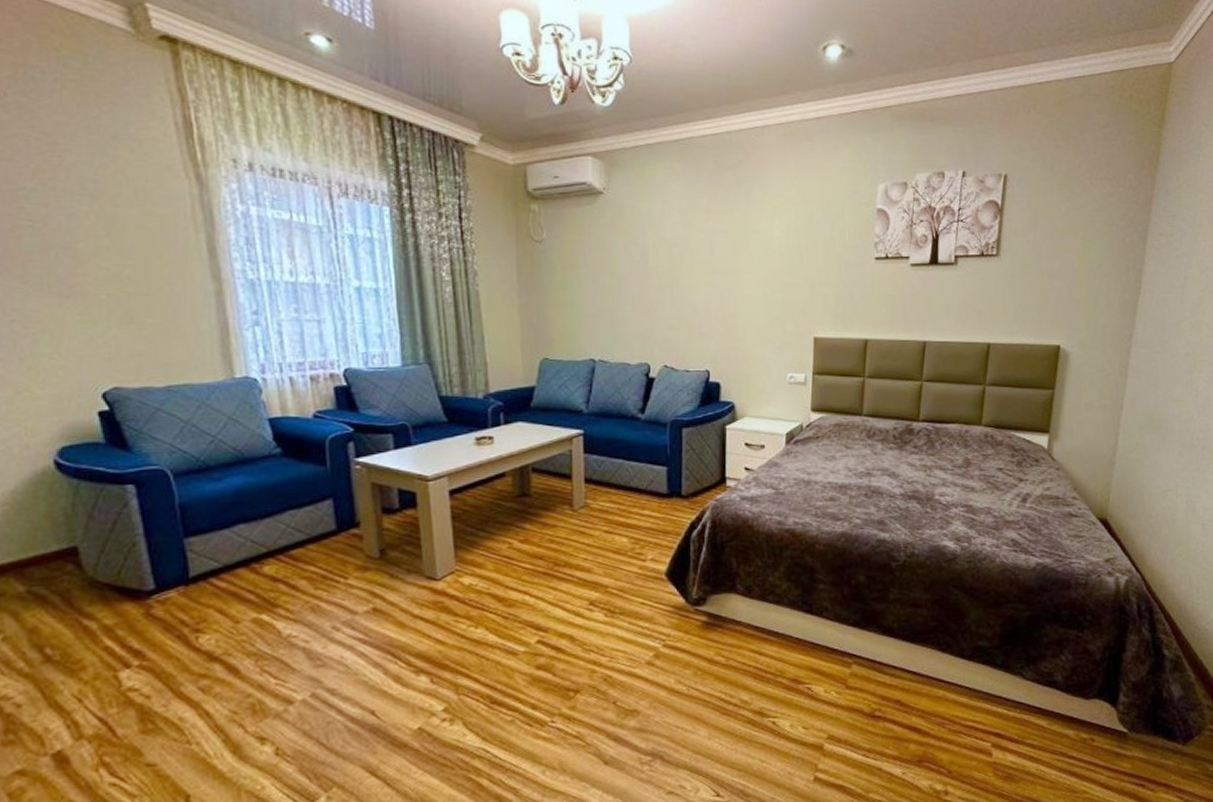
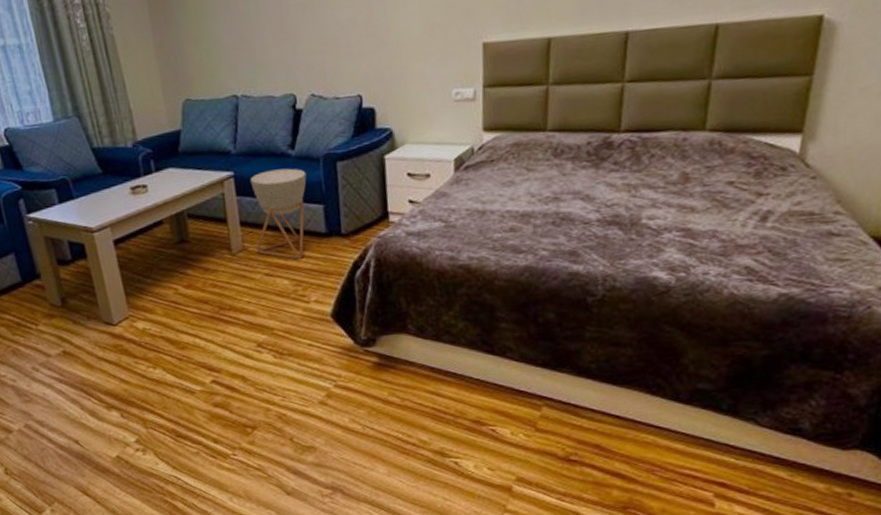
planter: none [598,430,653,518] -> present [250,168,307,259]

